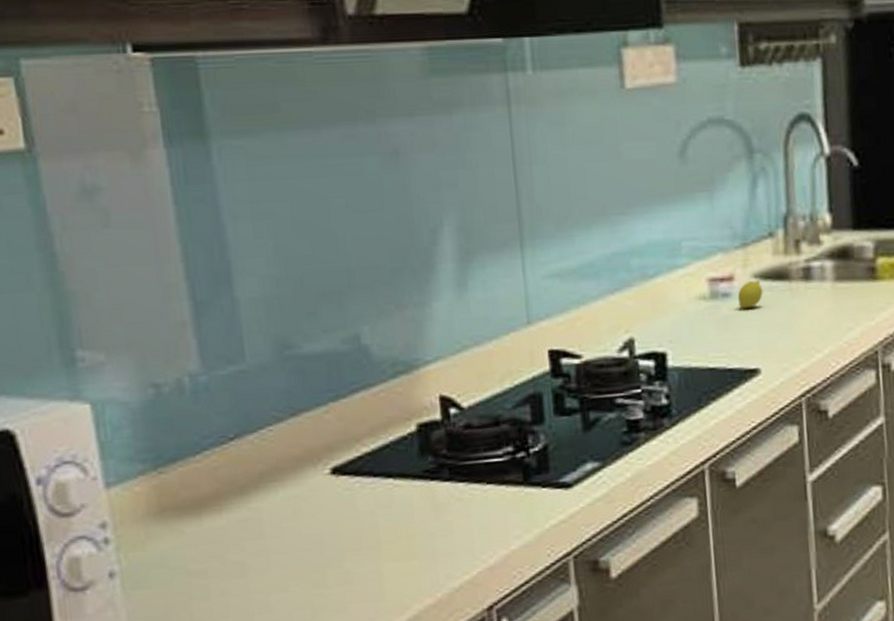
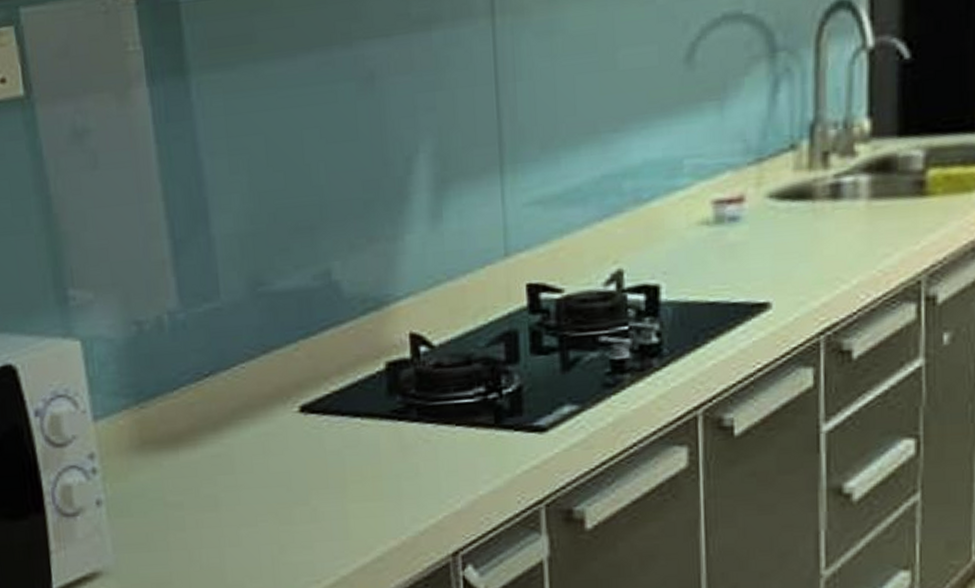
fruit: present [737,279,763,309] -> none [747,200,779,234]

